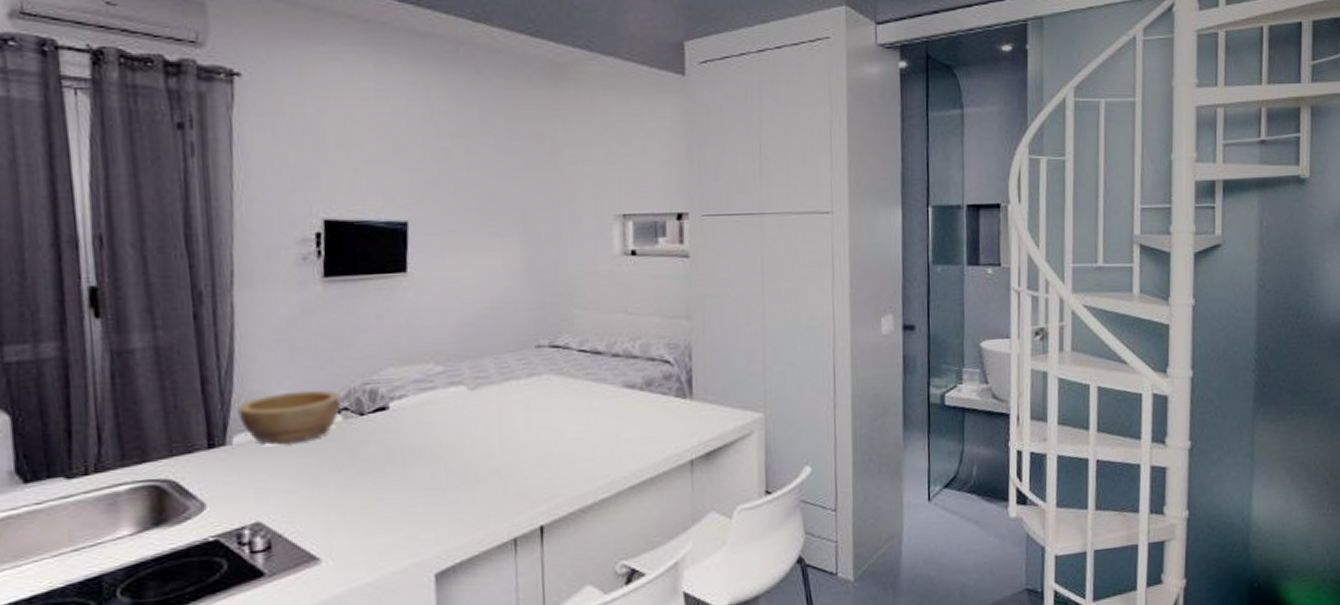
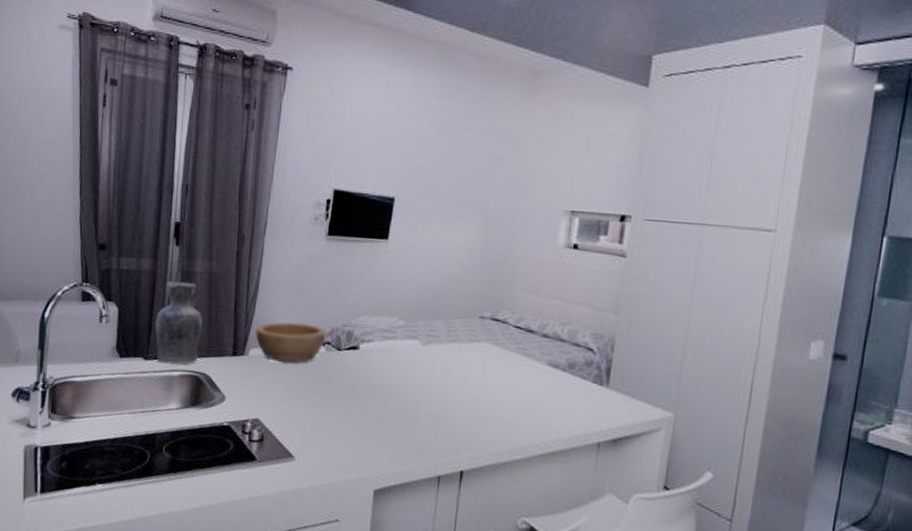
ceramic jug: none [76,363,156,479] -> present [155,281,203,365]

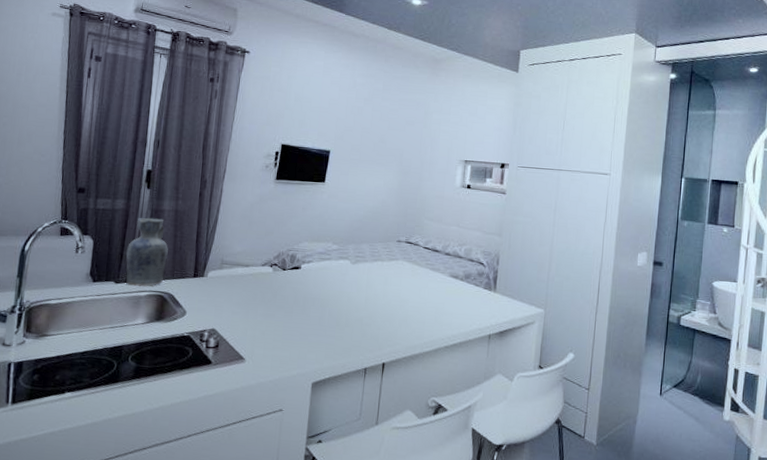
bowl: present [255,322,327,364] -> none [214,249,274,282]

